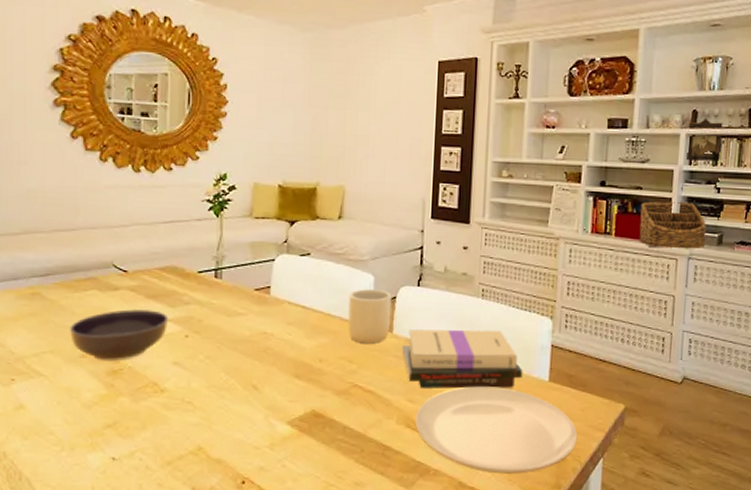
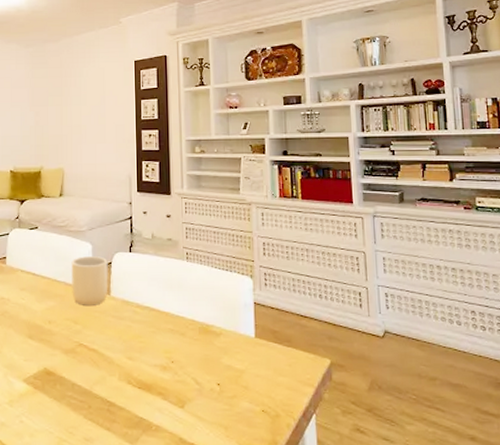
books: present [401,329,523,389] -> none [119,290,230,346]
plate: present [415,386,578,474] -> none [135,344,289,430]
basket: present [639,201,706,249] -> none [321,165,387,208]
photo frame: present [685,119,723,161] -> none [356,90,390,127]

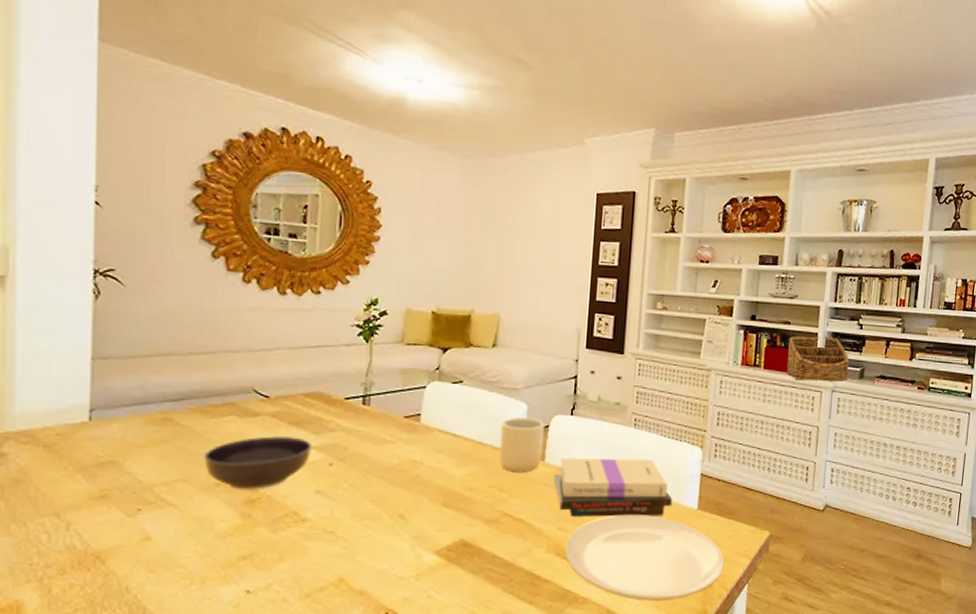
books: none [119,290,230,346] -> present [552,458,673,517]
plate: none [135,344,289,430] -> present [564,514,725,601]
basket: none [321,165,387,208] -> present [786,336,849,383]

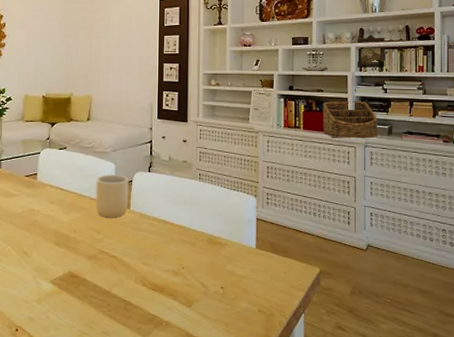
books: present [552,458,673,517] -> none [137,206,234,254]
plate: present [564,514,725,601] -> none [149,252,282,326]
photo frame: none [831,258,867,299] -> present [356,35,385,68]

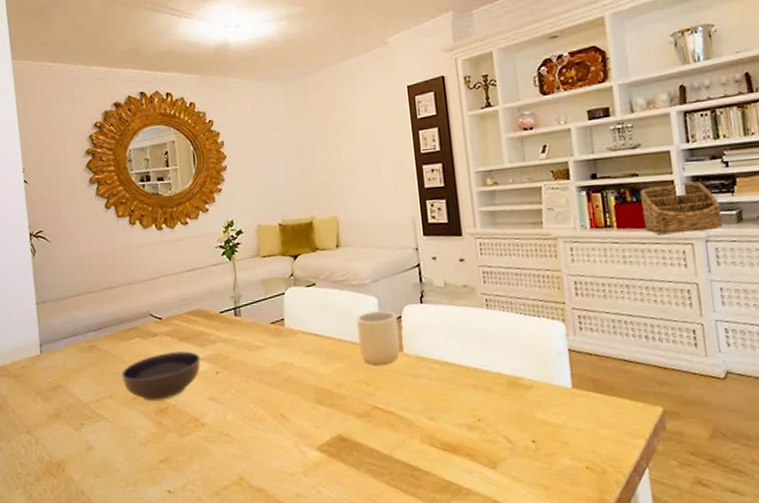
photo frame: present [356,35,385,68] -> none [677,92,722,138]

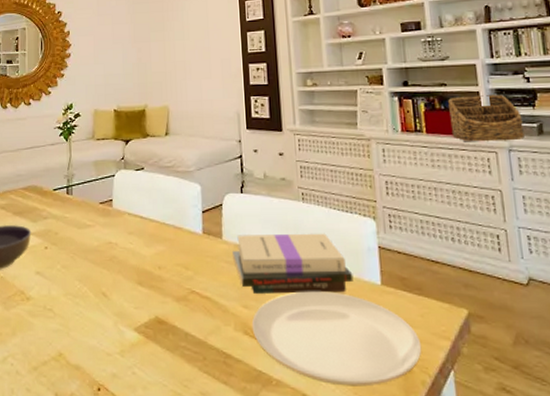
mug: present [356,310,400,365] -> none [180,198,220,250]
books: none [413,339,543,405] -> present [231,233,354,294]
plate: none [438,398,616,490] -> present [251,291,422,387]

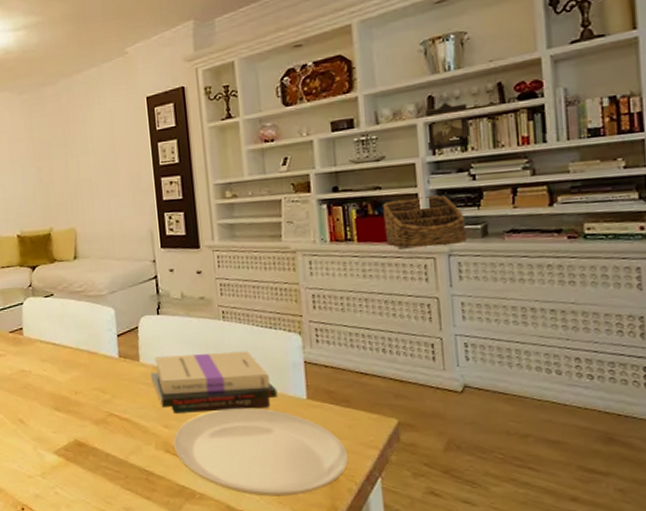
photo frame: none [482,12,523,53] -> present [424,103,470,150]

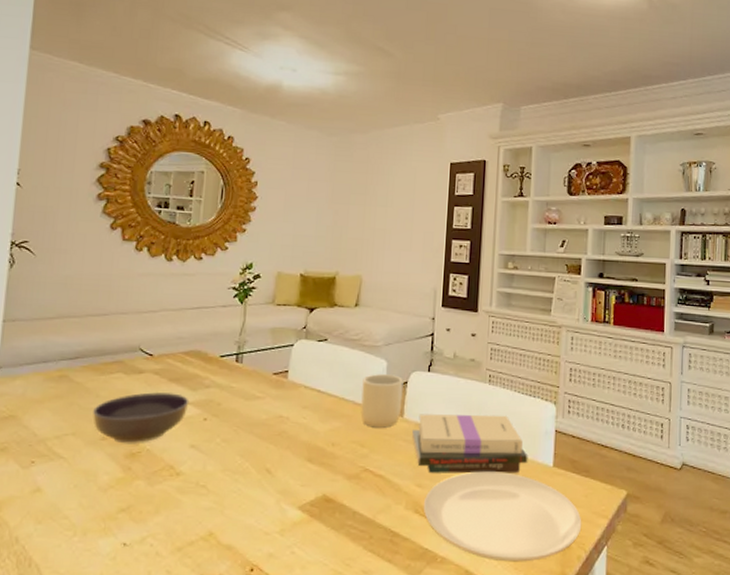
mug: none [93,321,137,374] -> present [360,374,404,428]
basket: present [381,195,467,249] -> none [636,292,698,338]
photo frame: present [424,103,470,150] -> none [676,217,709,256]

